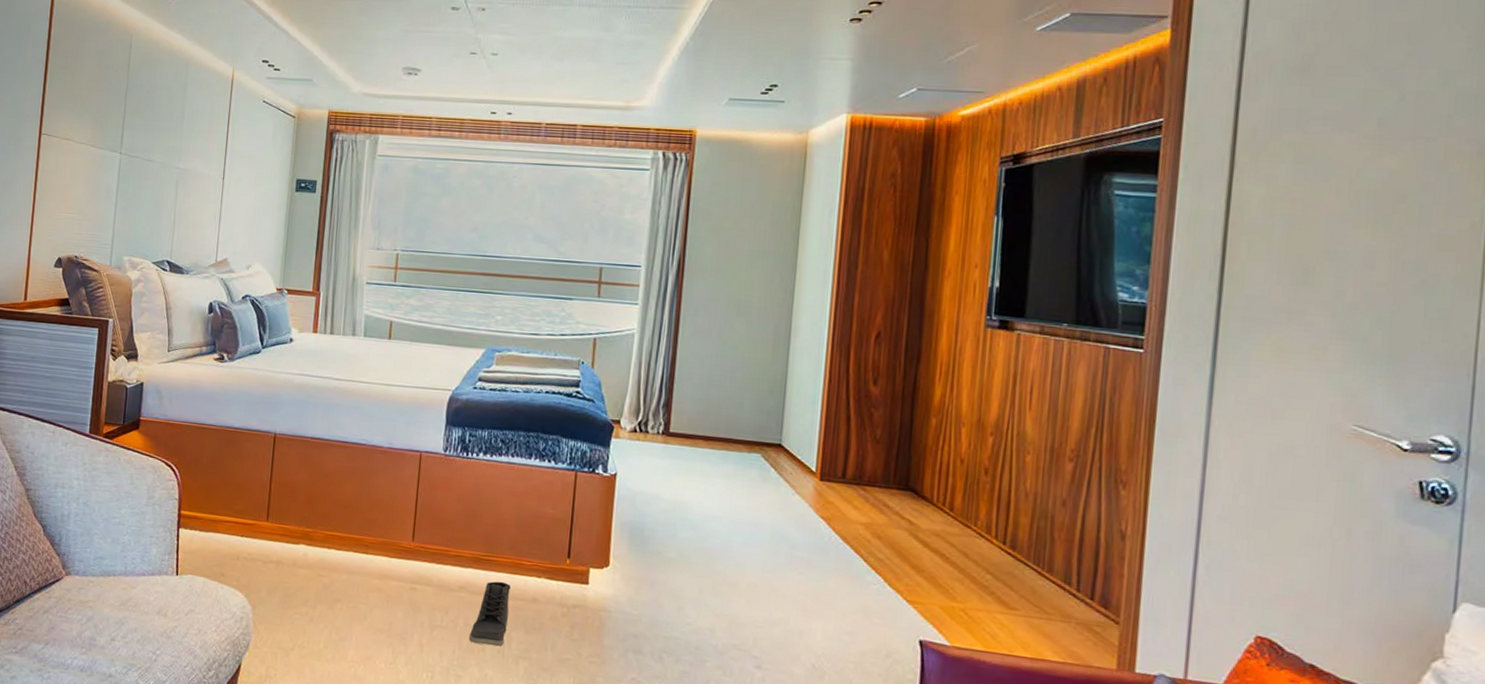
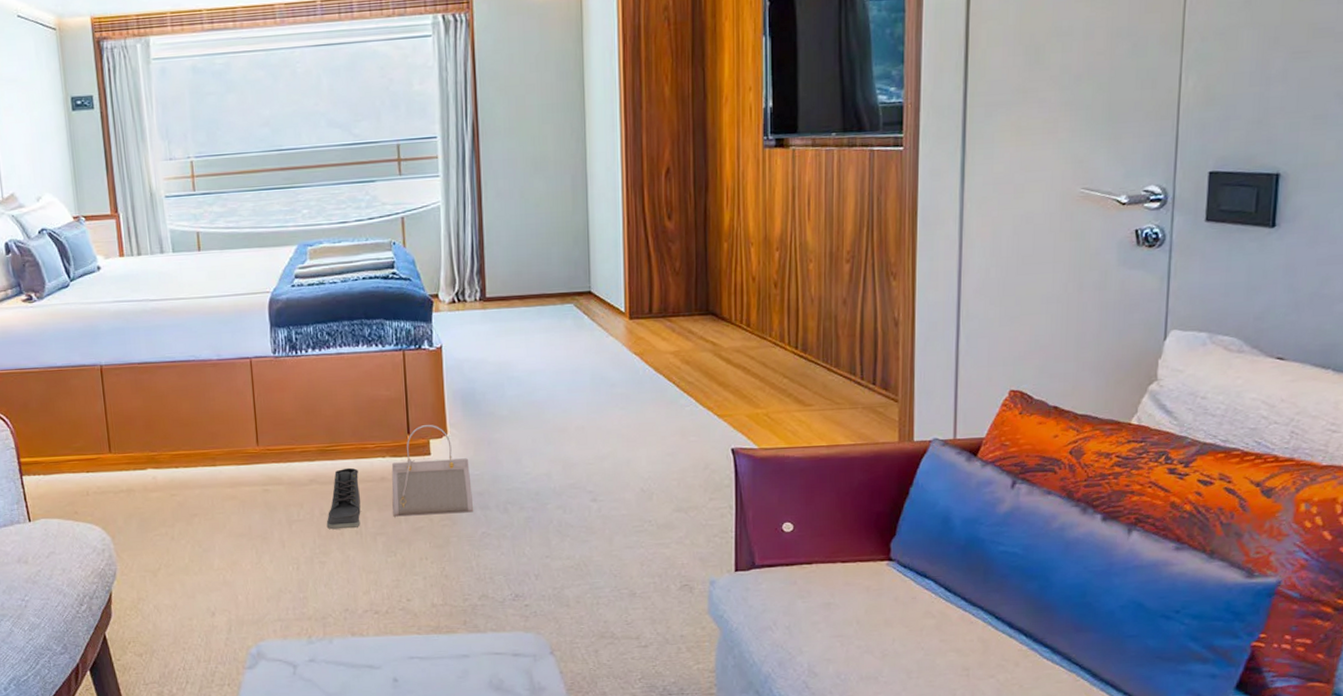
handbag: none [540,552,628,655] -> present [391,425,474,517]

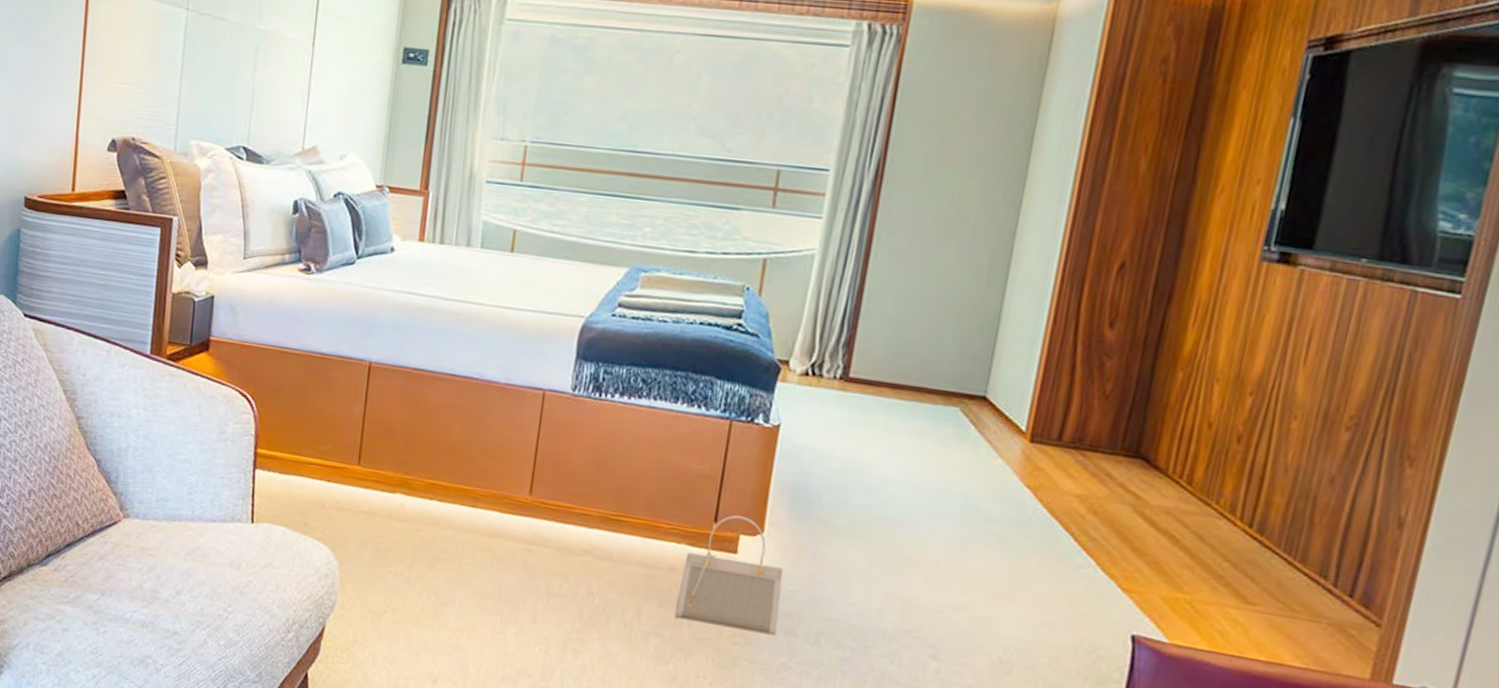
sneaker: present [326,467,361,530] -> none [591,545,644,621]

